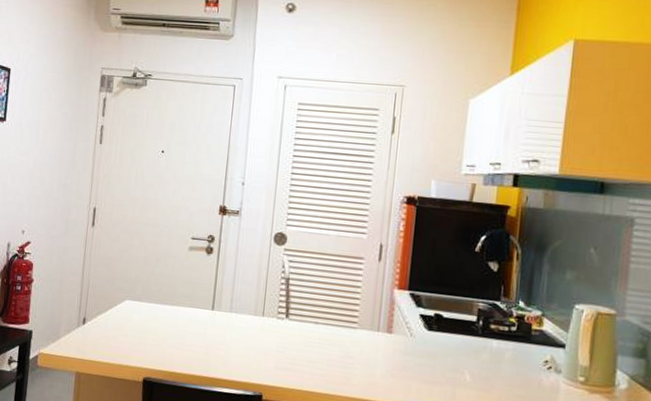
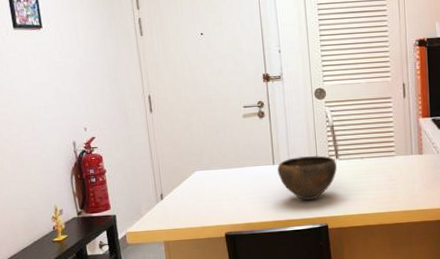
bowl: none [215,306,285,361] -> present [277,156,337,201]

